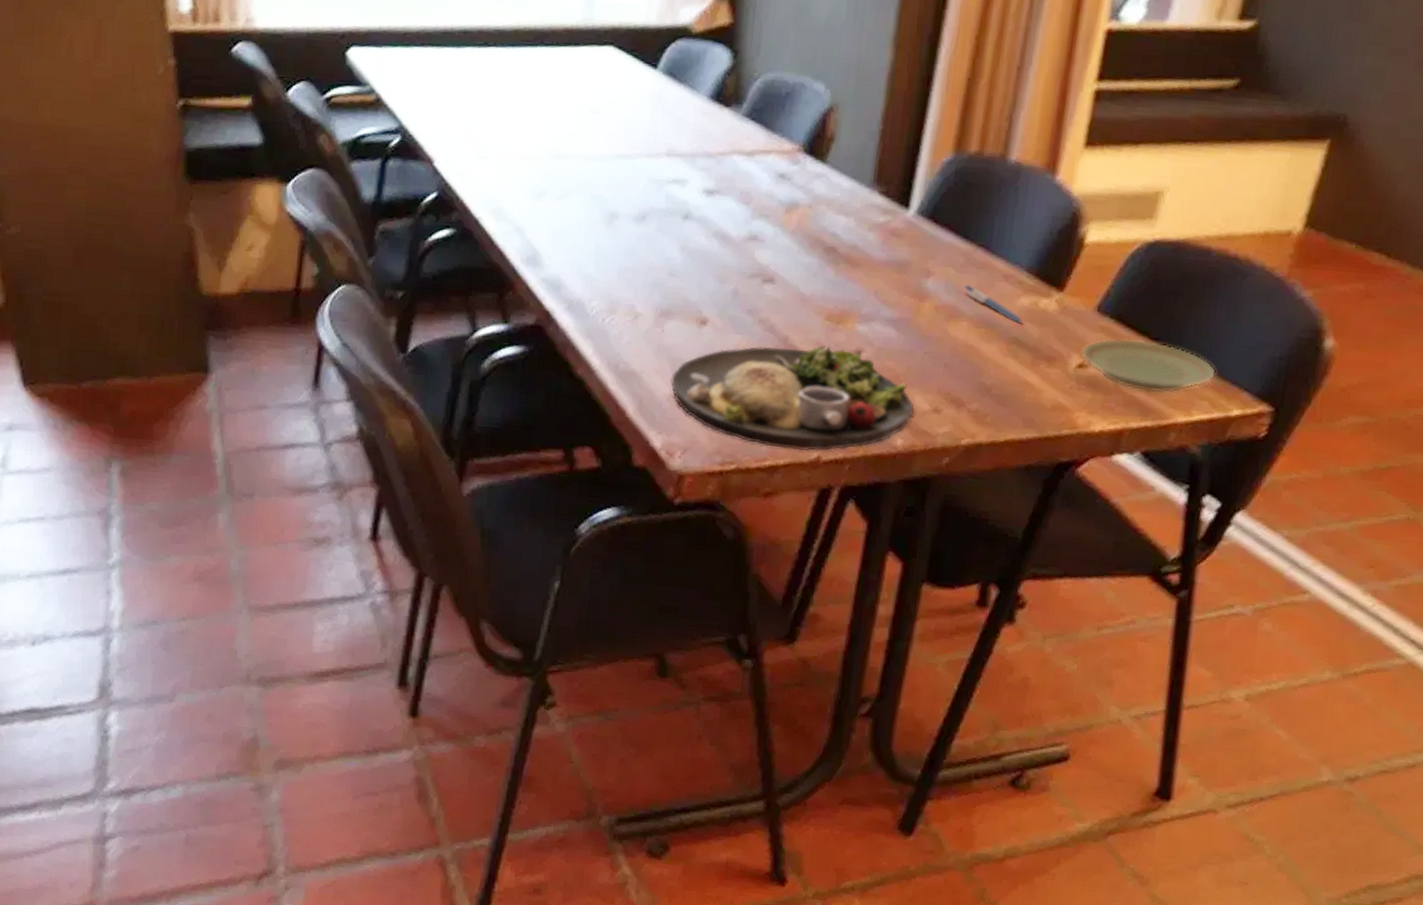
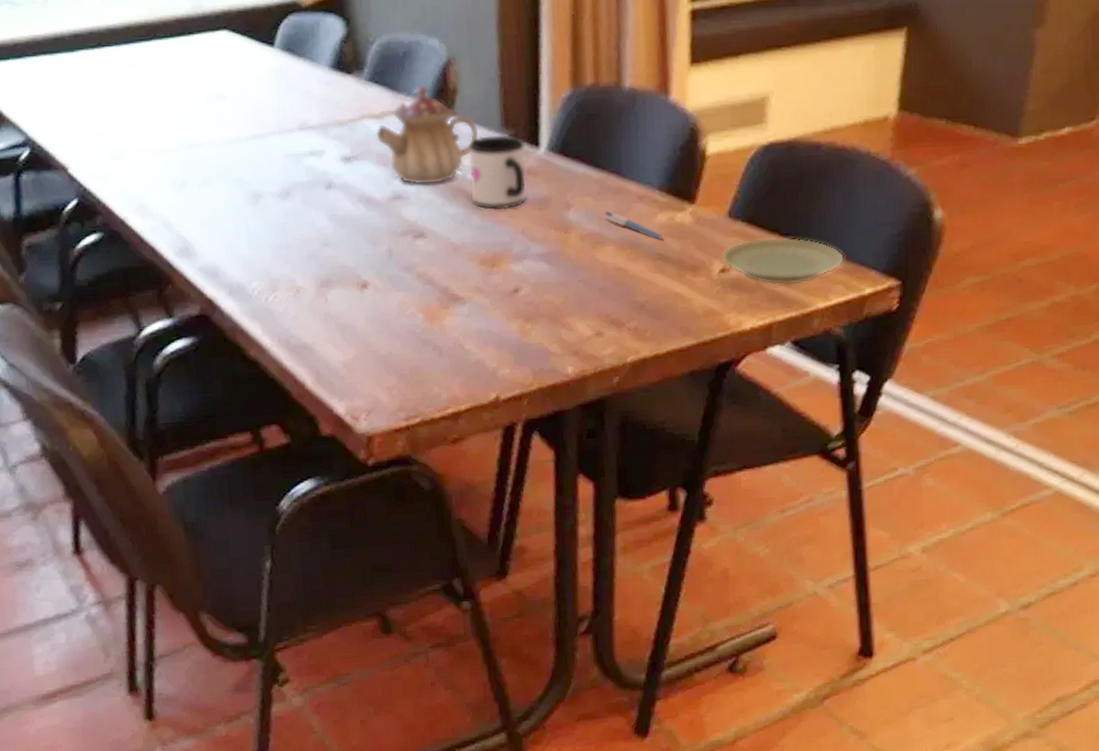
dinner plate: present [670,345,915,451] -> none [343,288,579,394]
teapot: none [742,128,850,231] -> present [376,85,479,186]
mug: none [828,189,895,268] -> present [468,134,527,210]

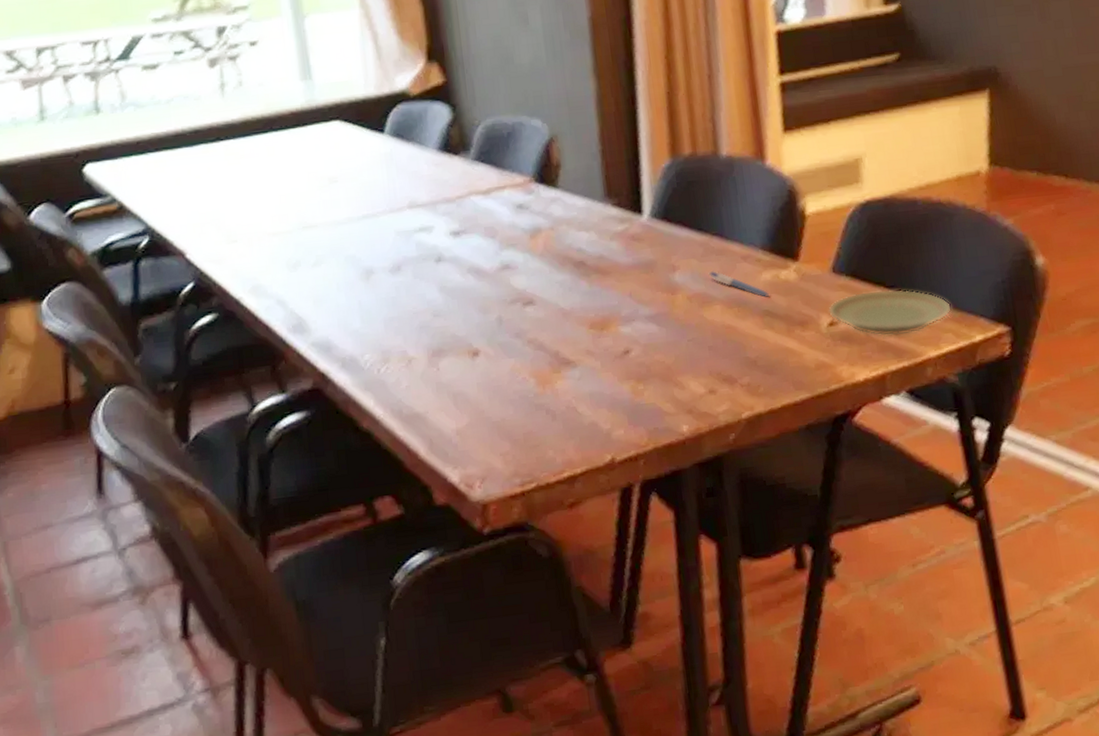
teapot: present [376,85,479,186] -> none [483,162,583,255]
mug: present [468,134,527,210] -> none [573,204,633,276]

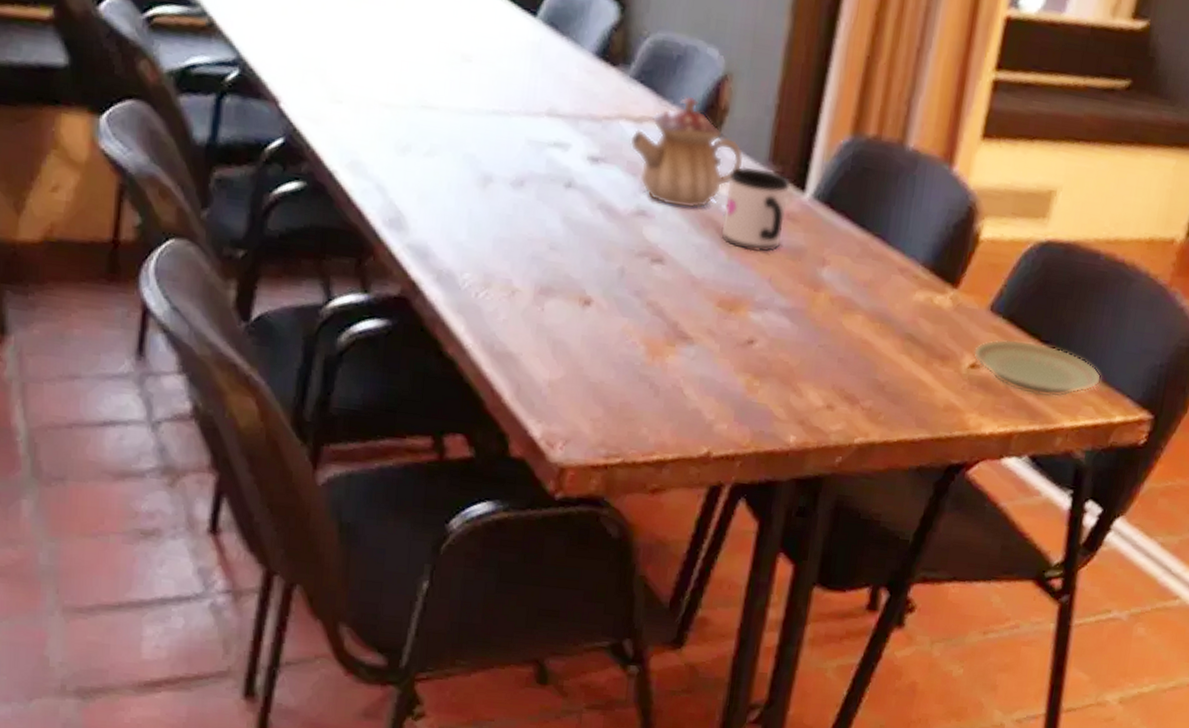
teapot: none [483,162,583,255] -> present [630,95,744,209]
mug: none [573,204,633,276] -> present [721,166,791,253]
pen: present [708,270,770,297] -> none [859,275,918,320]

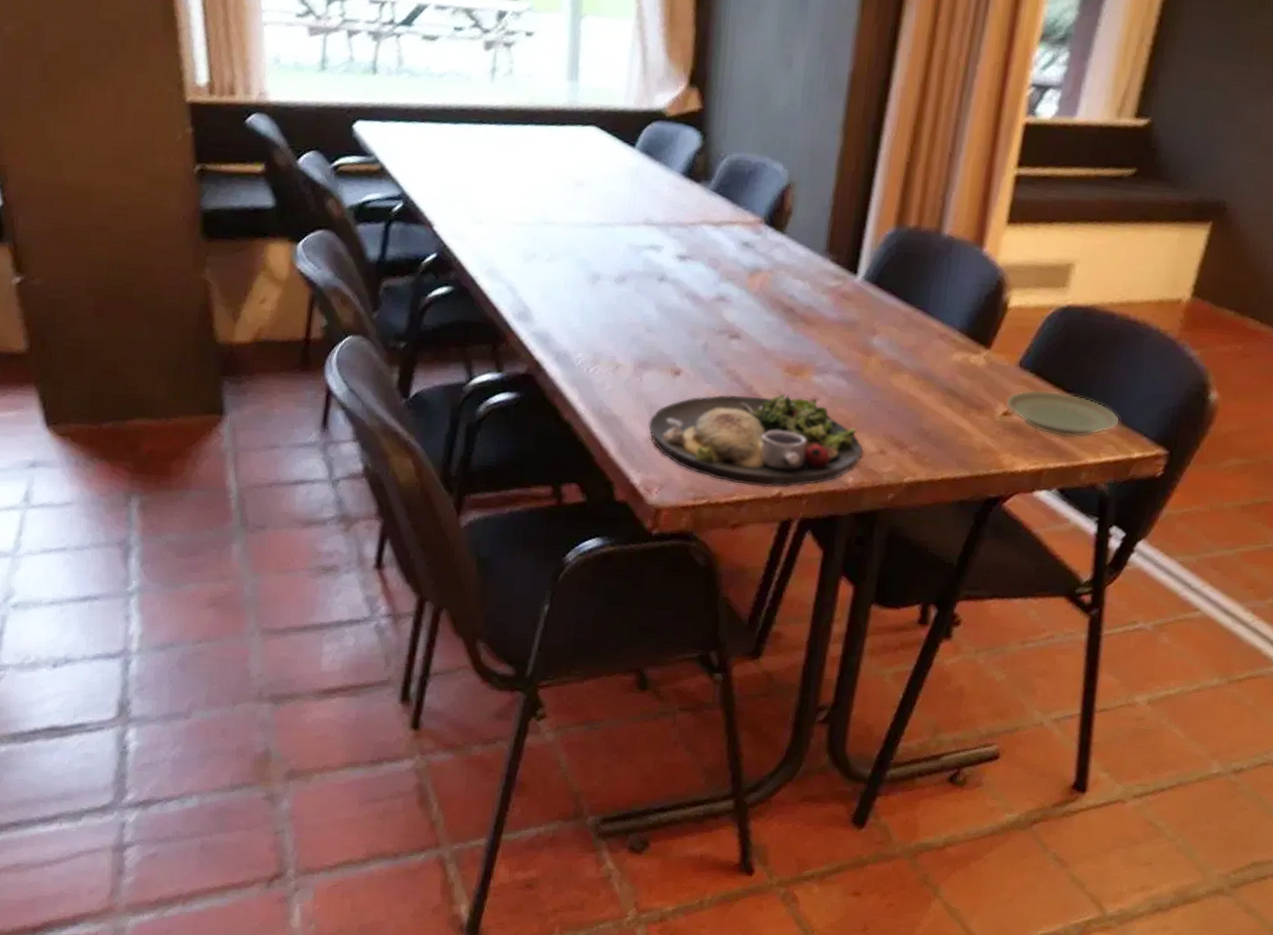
dinner plate: none [551,331,808,446] -> present [648,394,864,488]
teapot: present [630,95,744,209] -> none [711,202,805,293]
mug: present [721,166,791,253] -> none [787,257,845,326]

